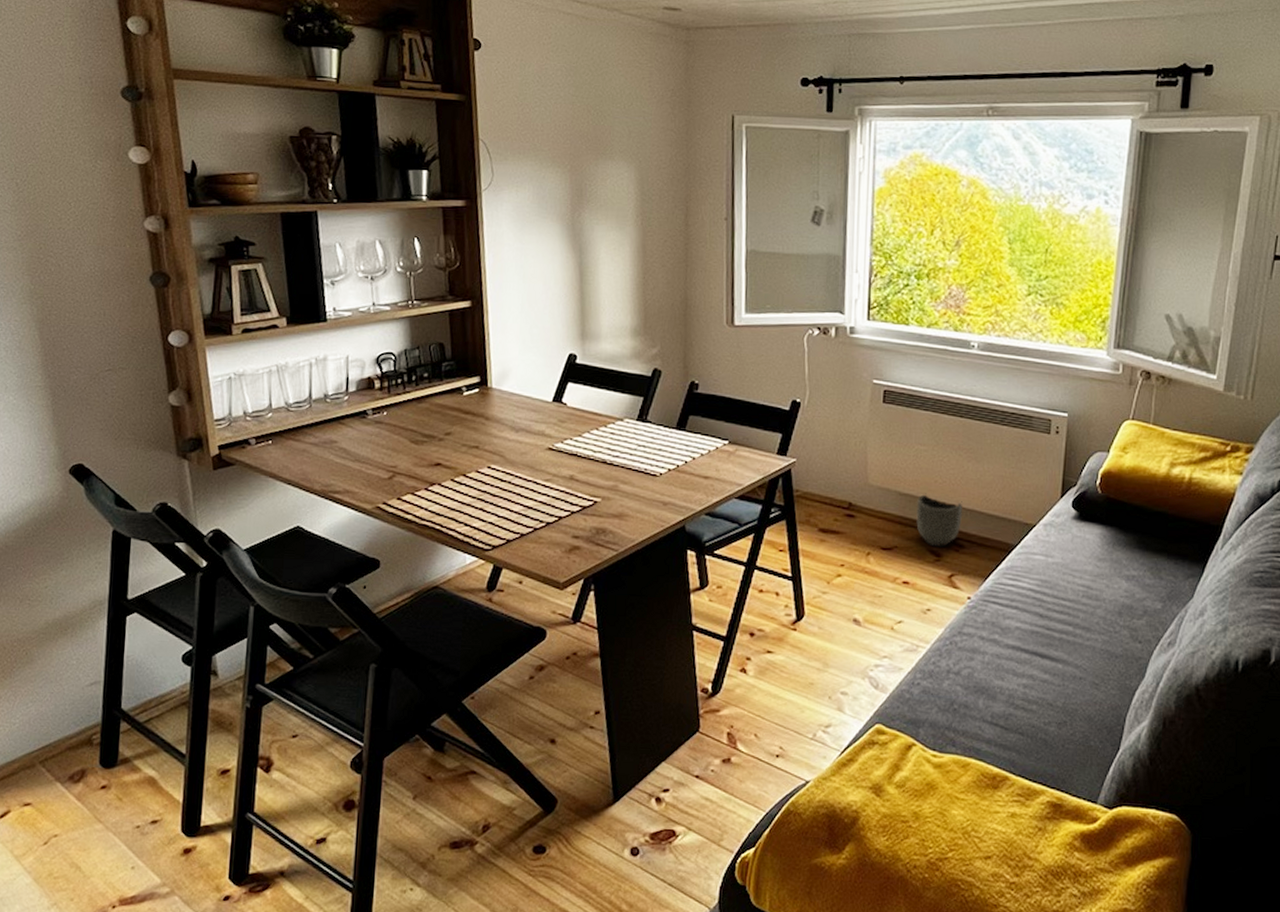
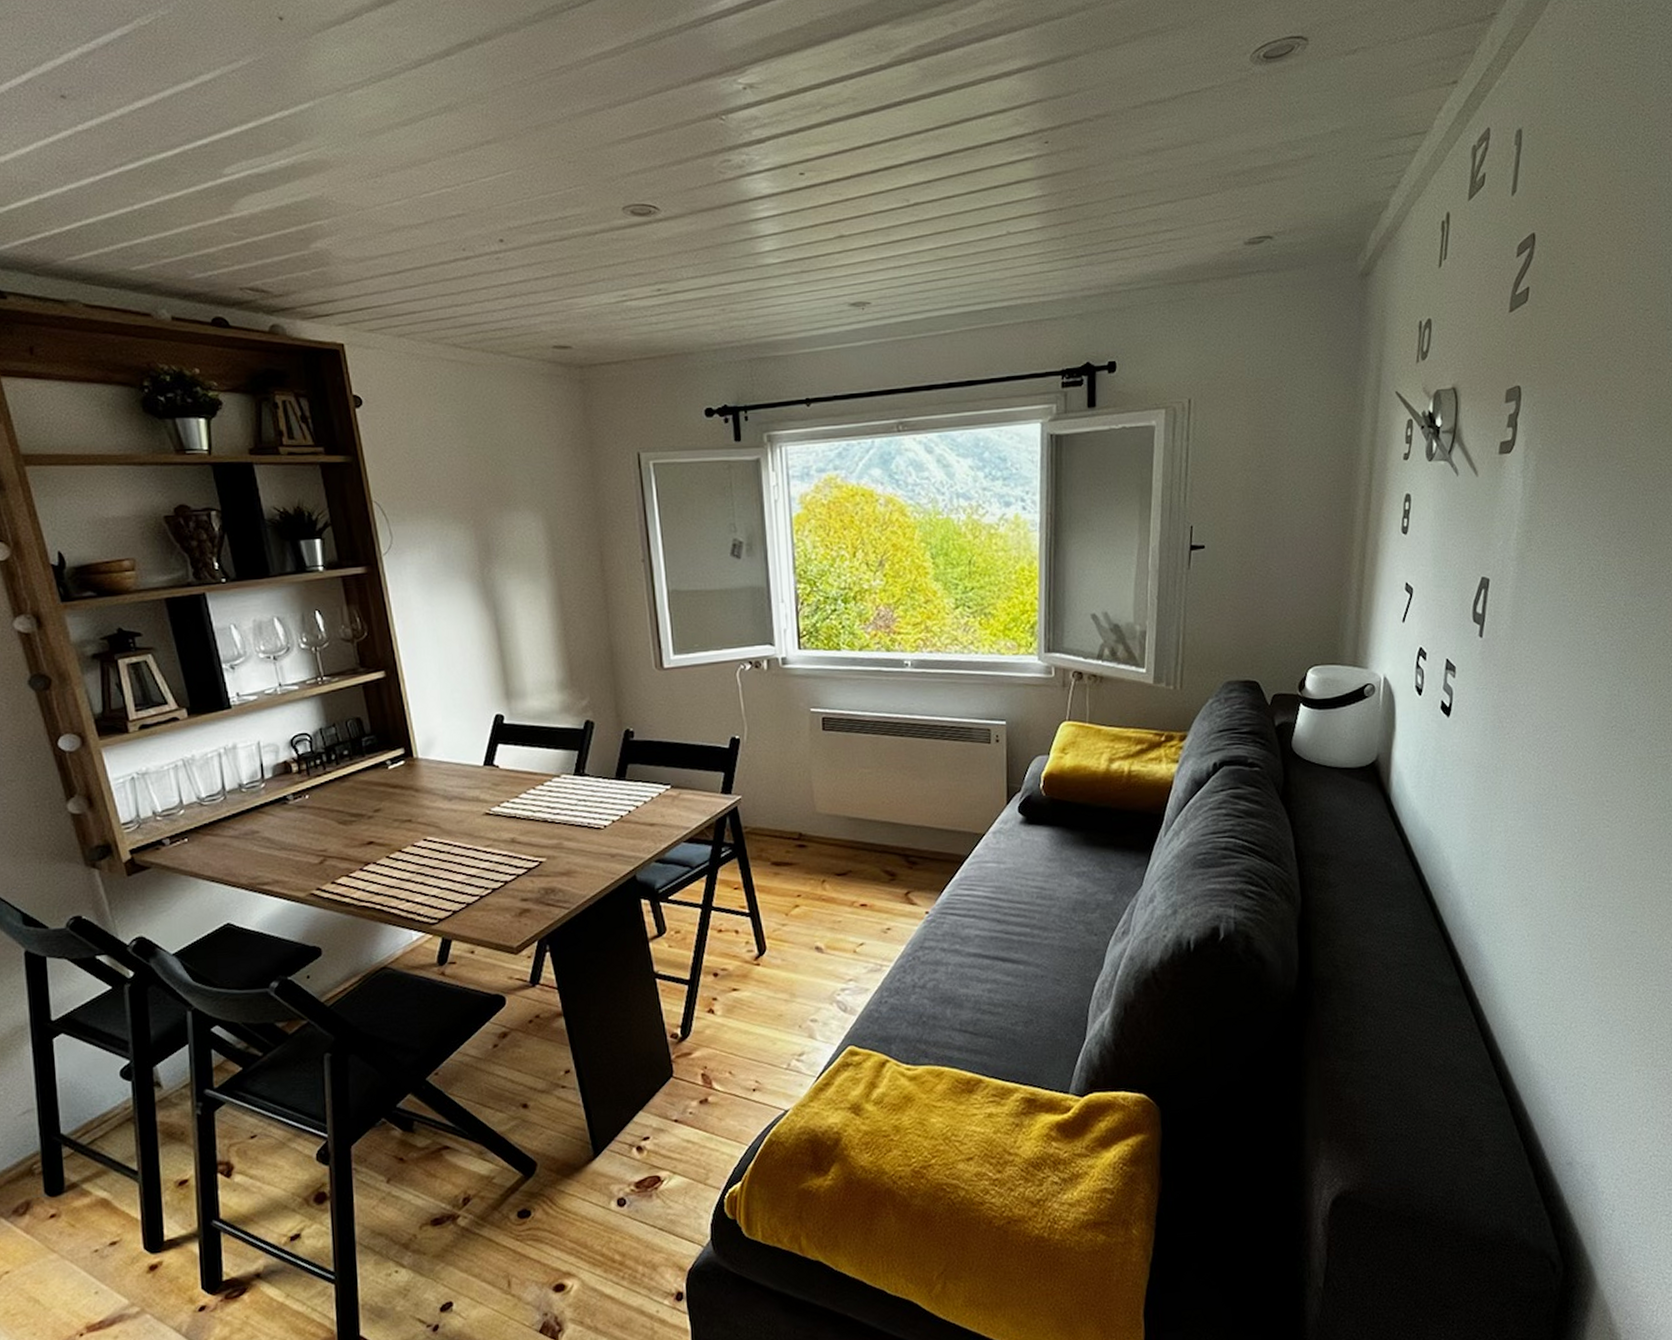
planter: present [916,493,962,547] -> none [865,815,912,867]

